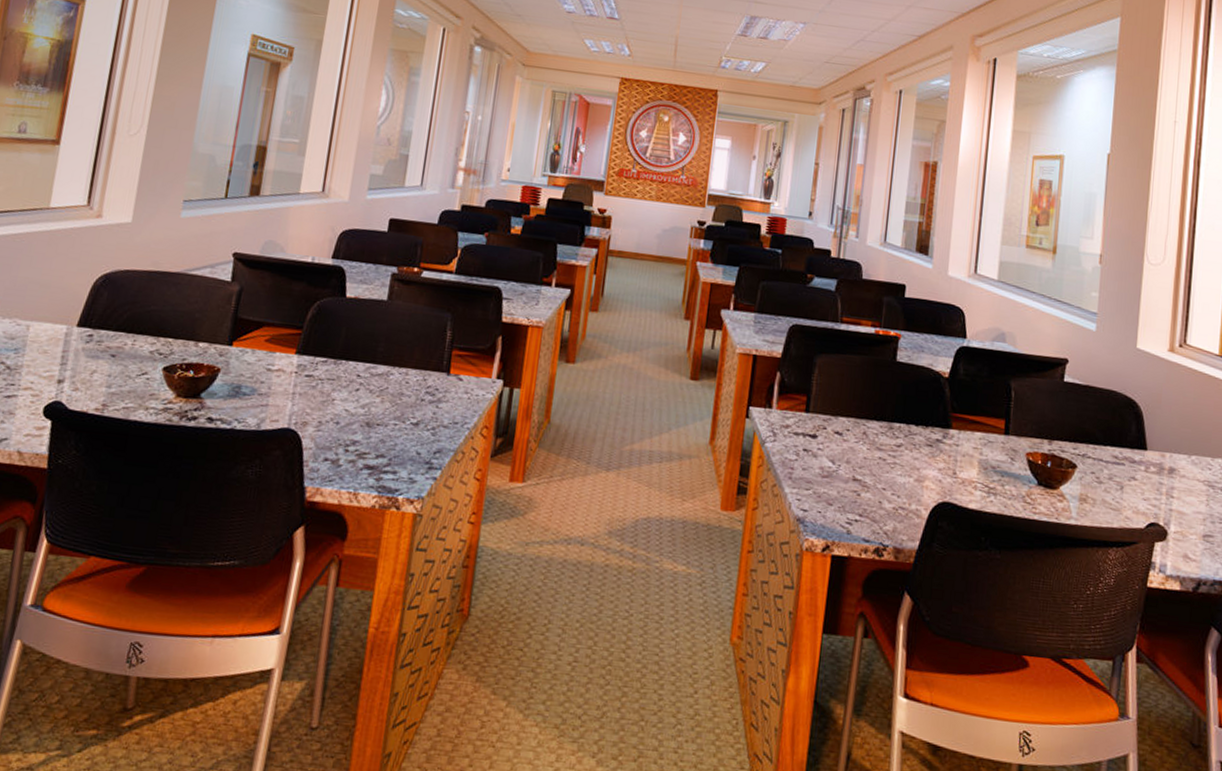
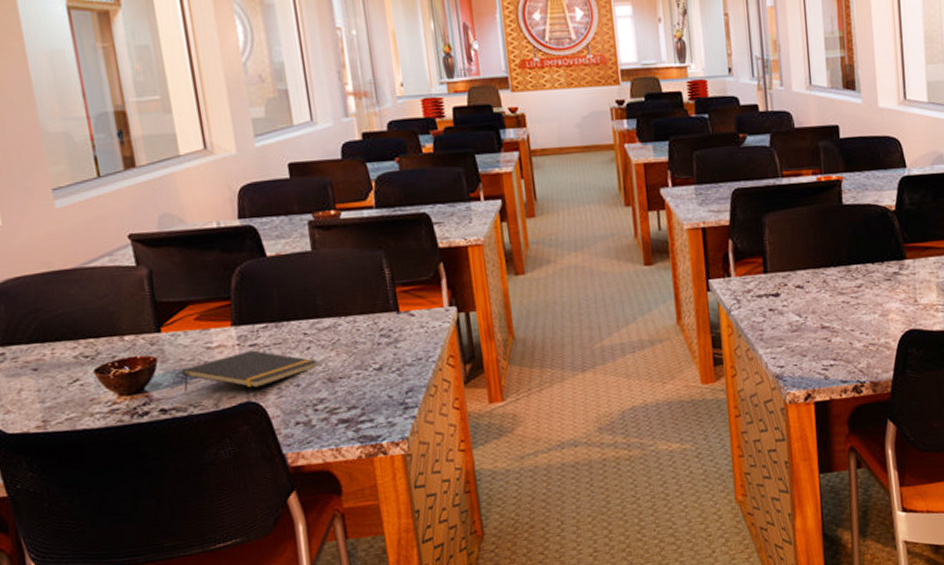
notepad: none [235,380,363,417] -> present [181,350,318,392]

